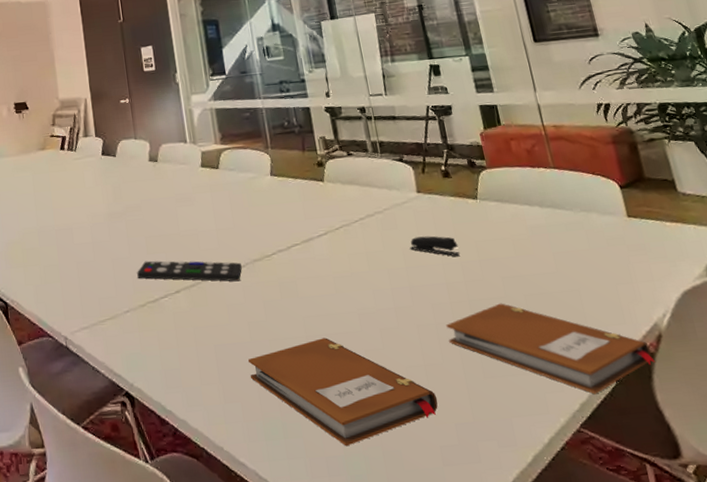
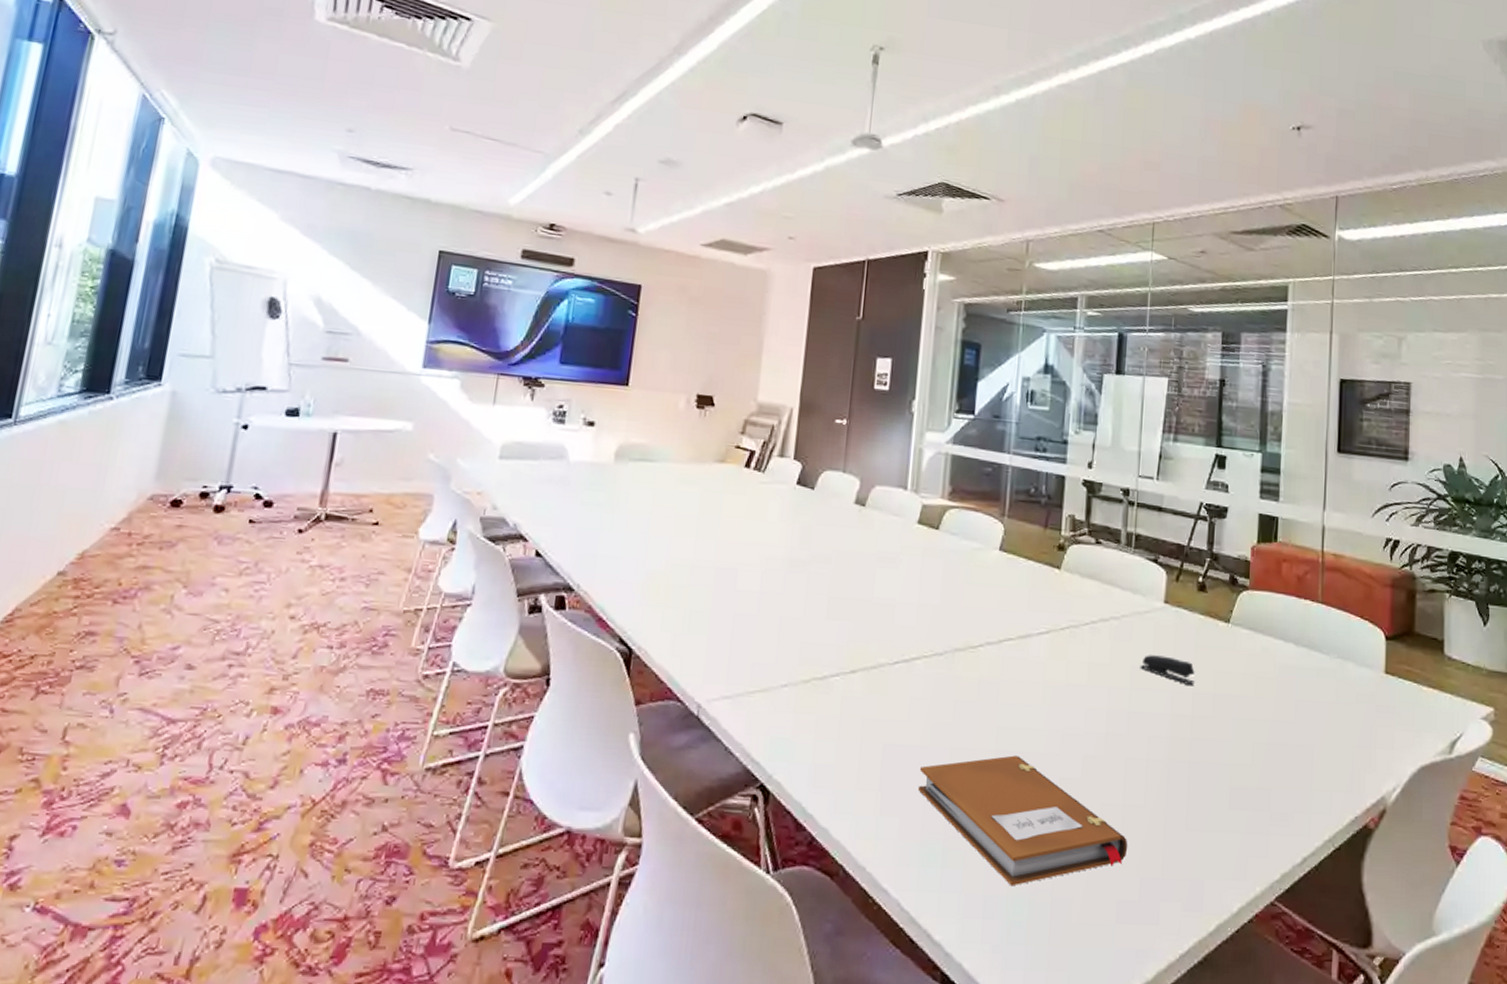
remote control: present [137,260,242,282] -> none [807,627,939,672]
notebook: present [446,303,655,395] -> none [1157,747,1372,866]

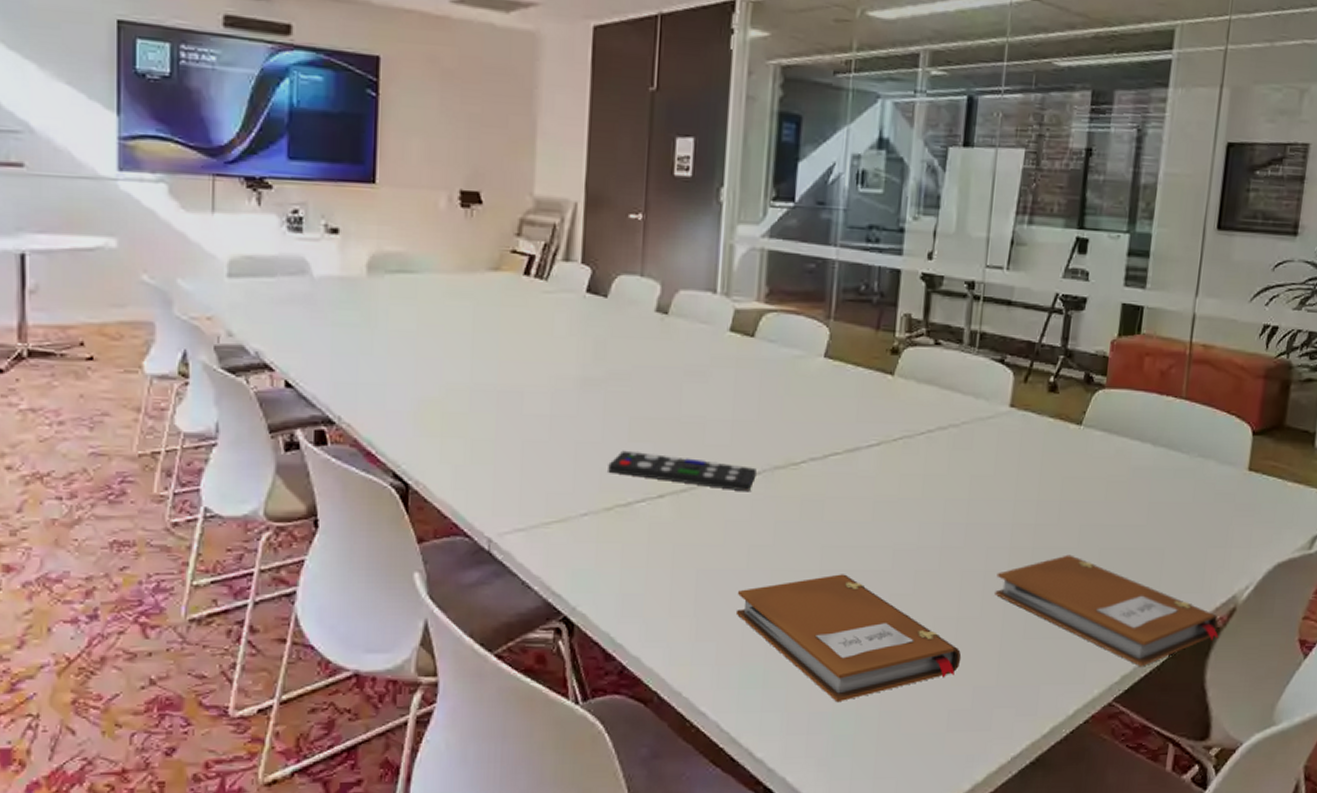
remote control: none [807,627,939,672] -> present [608,450,756,492]
stapler: present [1140,655,1195,685] -> none [980,463,1041,492]
notebook: none [1157,747,1372,866] -> present [995,554,1219,667]

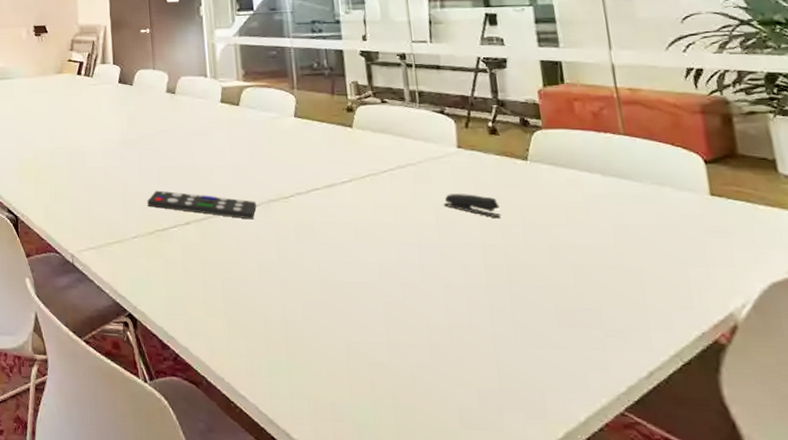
notebook: present [735,574,961,703] -> none [257,285,460,395]
stapler: none [980,463,1041,492] -> present [443,194,501,218]
notebook: present [995,554,1219,667] -> none [477,272,726,379]

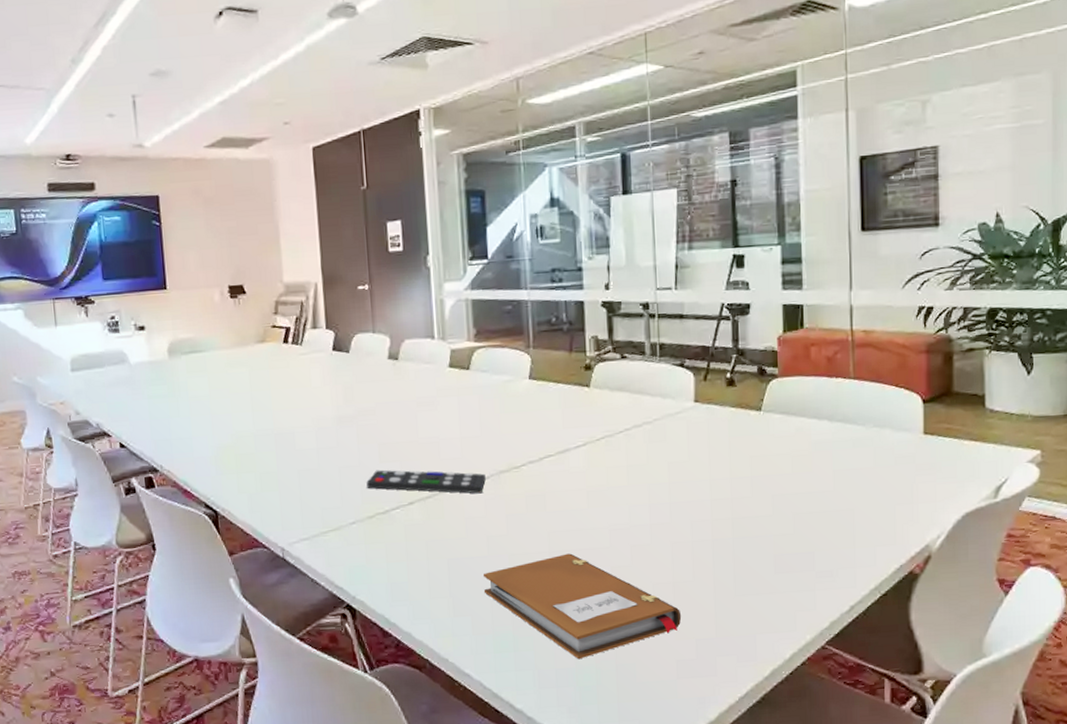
notebook: none [257,285,460,395] -> present [483,553,681,660]
stapler: present [443,194,501,218] -> none [676,449,731,472]

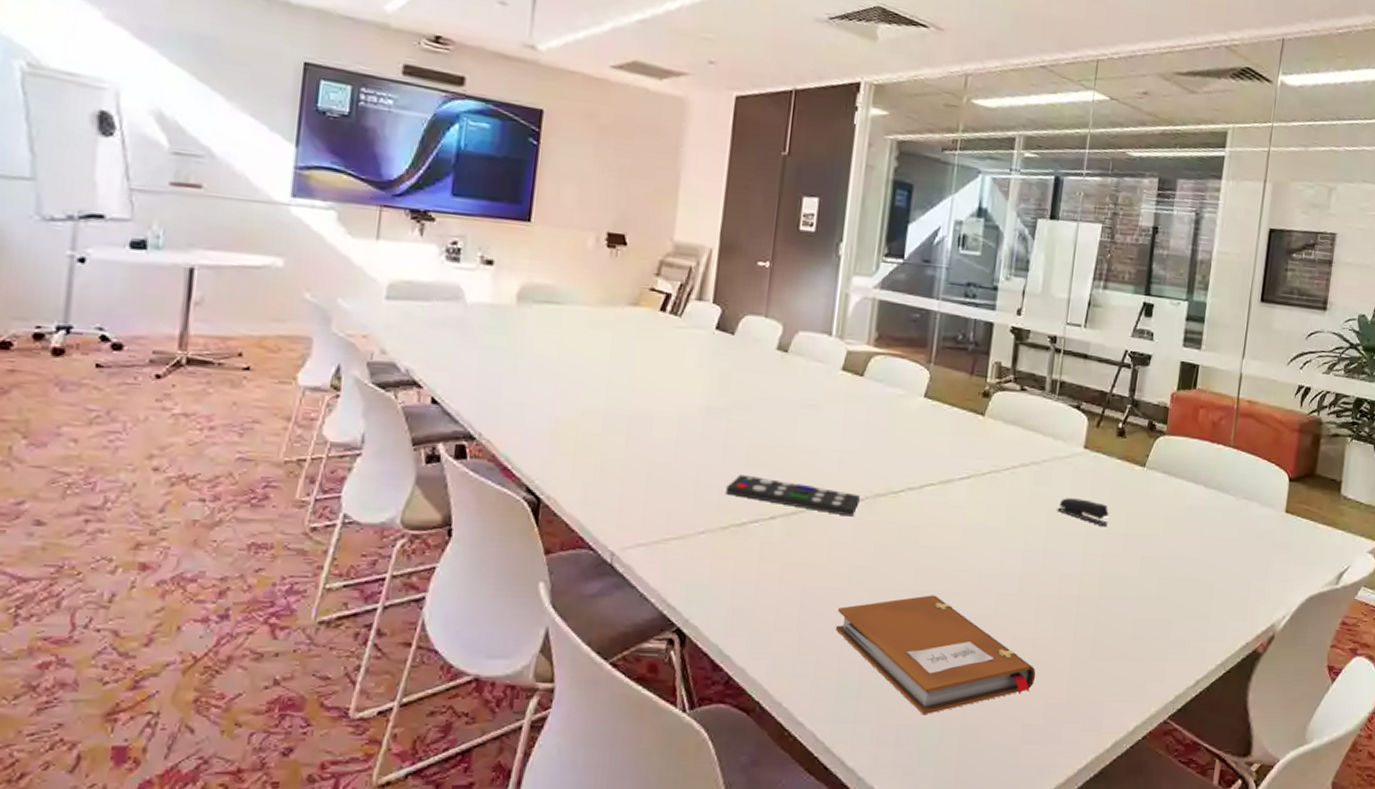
stapler: none [676,449,731,472] -> present [1057,498,1109,526]

